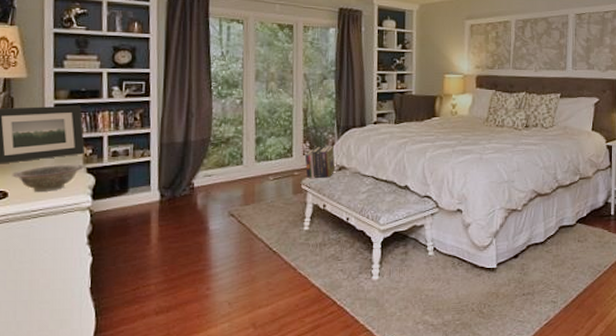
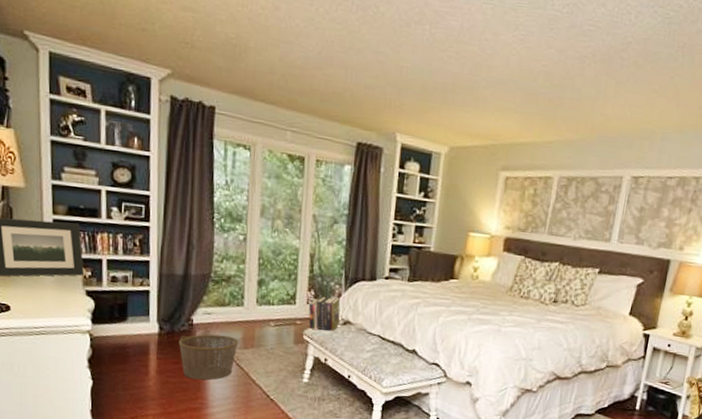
decorative bowl: present [12,164,84,192] -> none [13,283,83,310]
basket: none [179,195,239,242] -> present [178,334,239,380]

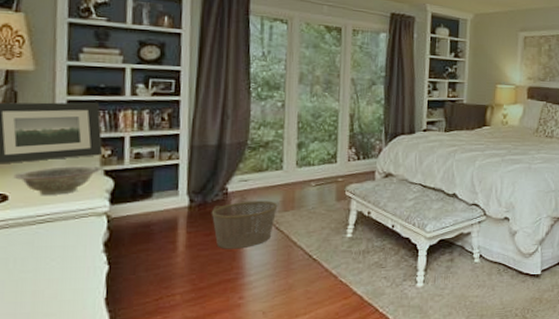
decorative bowl: none [13,283,83,310] -> present [13,165,101,195]
books: present [308,297,341,331] -> none [349,152,382,186]

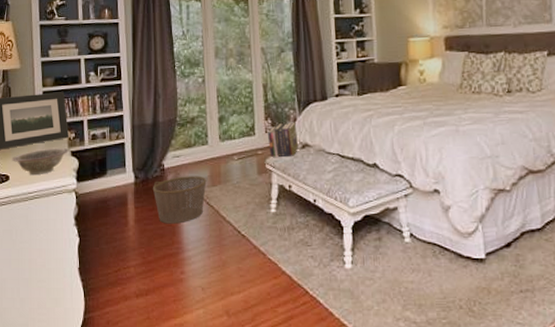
books: none [349,152,382,186] -> present [267,122,299,158]

